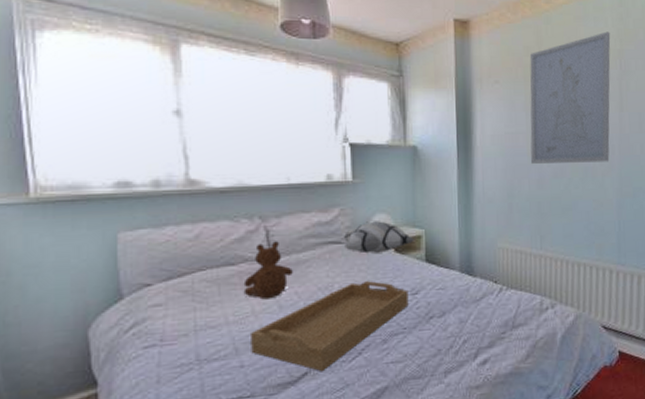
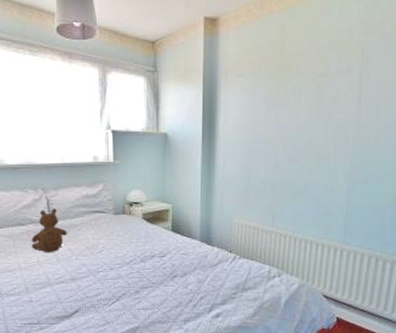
serving tray: present [251,281,409,372] -> none [37,244,157,311]
decorative pillow: present [343,221,414,254] -> none [105,196,163,222]
wall art: present [529,31,611,164] -> none [267,24,355,150]

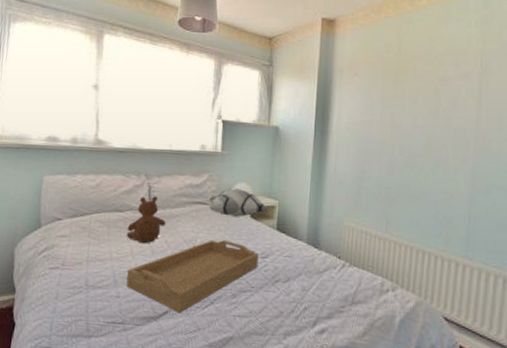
serving tray: none [37,244,157,311] -> present [126,239,259,314]
decorative pillow: none [105,196,163,222] -> present [208,188,269,217]

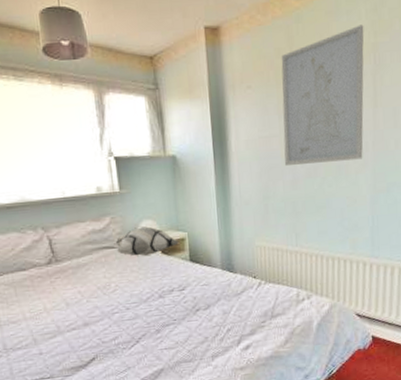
teddy bear: present [126,196,166,244] -> none [34,248,75,299]
serving tray: present [126,239,259,314] -> none [45,280,177,358]
wall art: none [382,32,473,156] -> present [281,24,364,165]

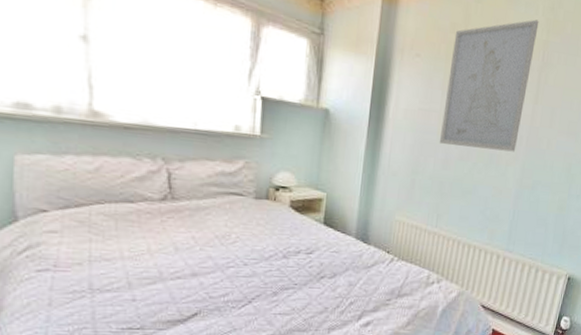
decorative pillow: present [115,226,179,256] -> none [245,178,315,210]

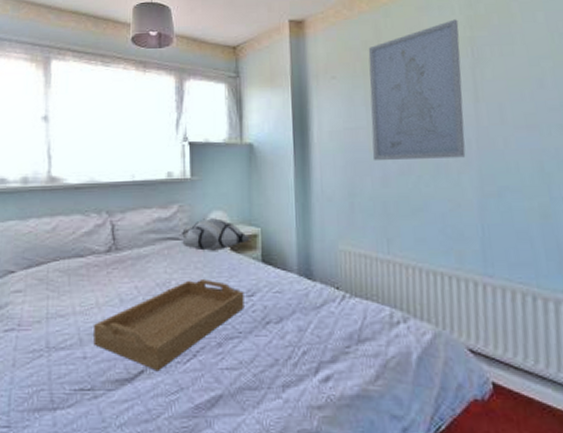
serving tray: none [144,235,303,315] -> present [93,280,244,372]
decorative pillow: none [245,178,315,210] -> present [181,218,250,251]

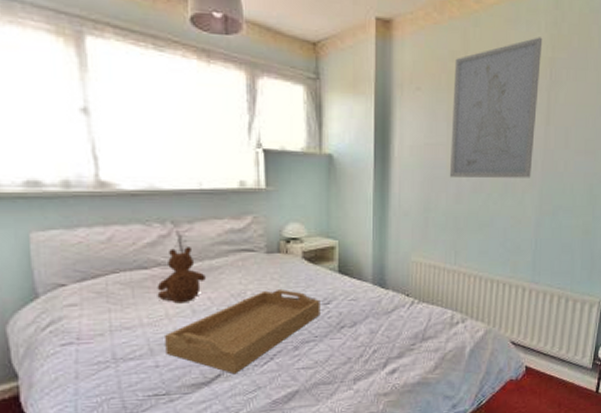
teddy bear: none [89,235,134,292] -> present [157,247,206,304]
decorative pillow: present [181,218,250,251] -> none [255,230,328,262]

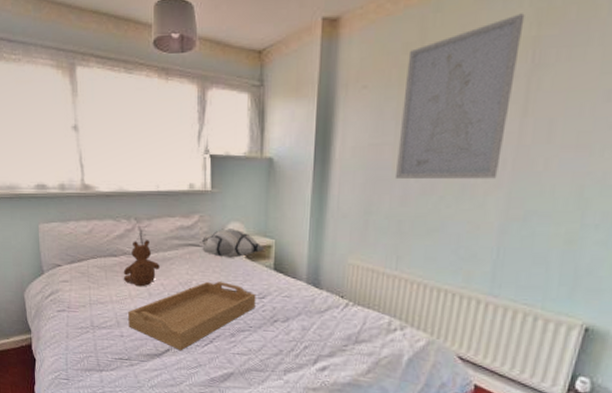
decorative pillow: none [255,230,328,262] -> present [201,229,265,258]

